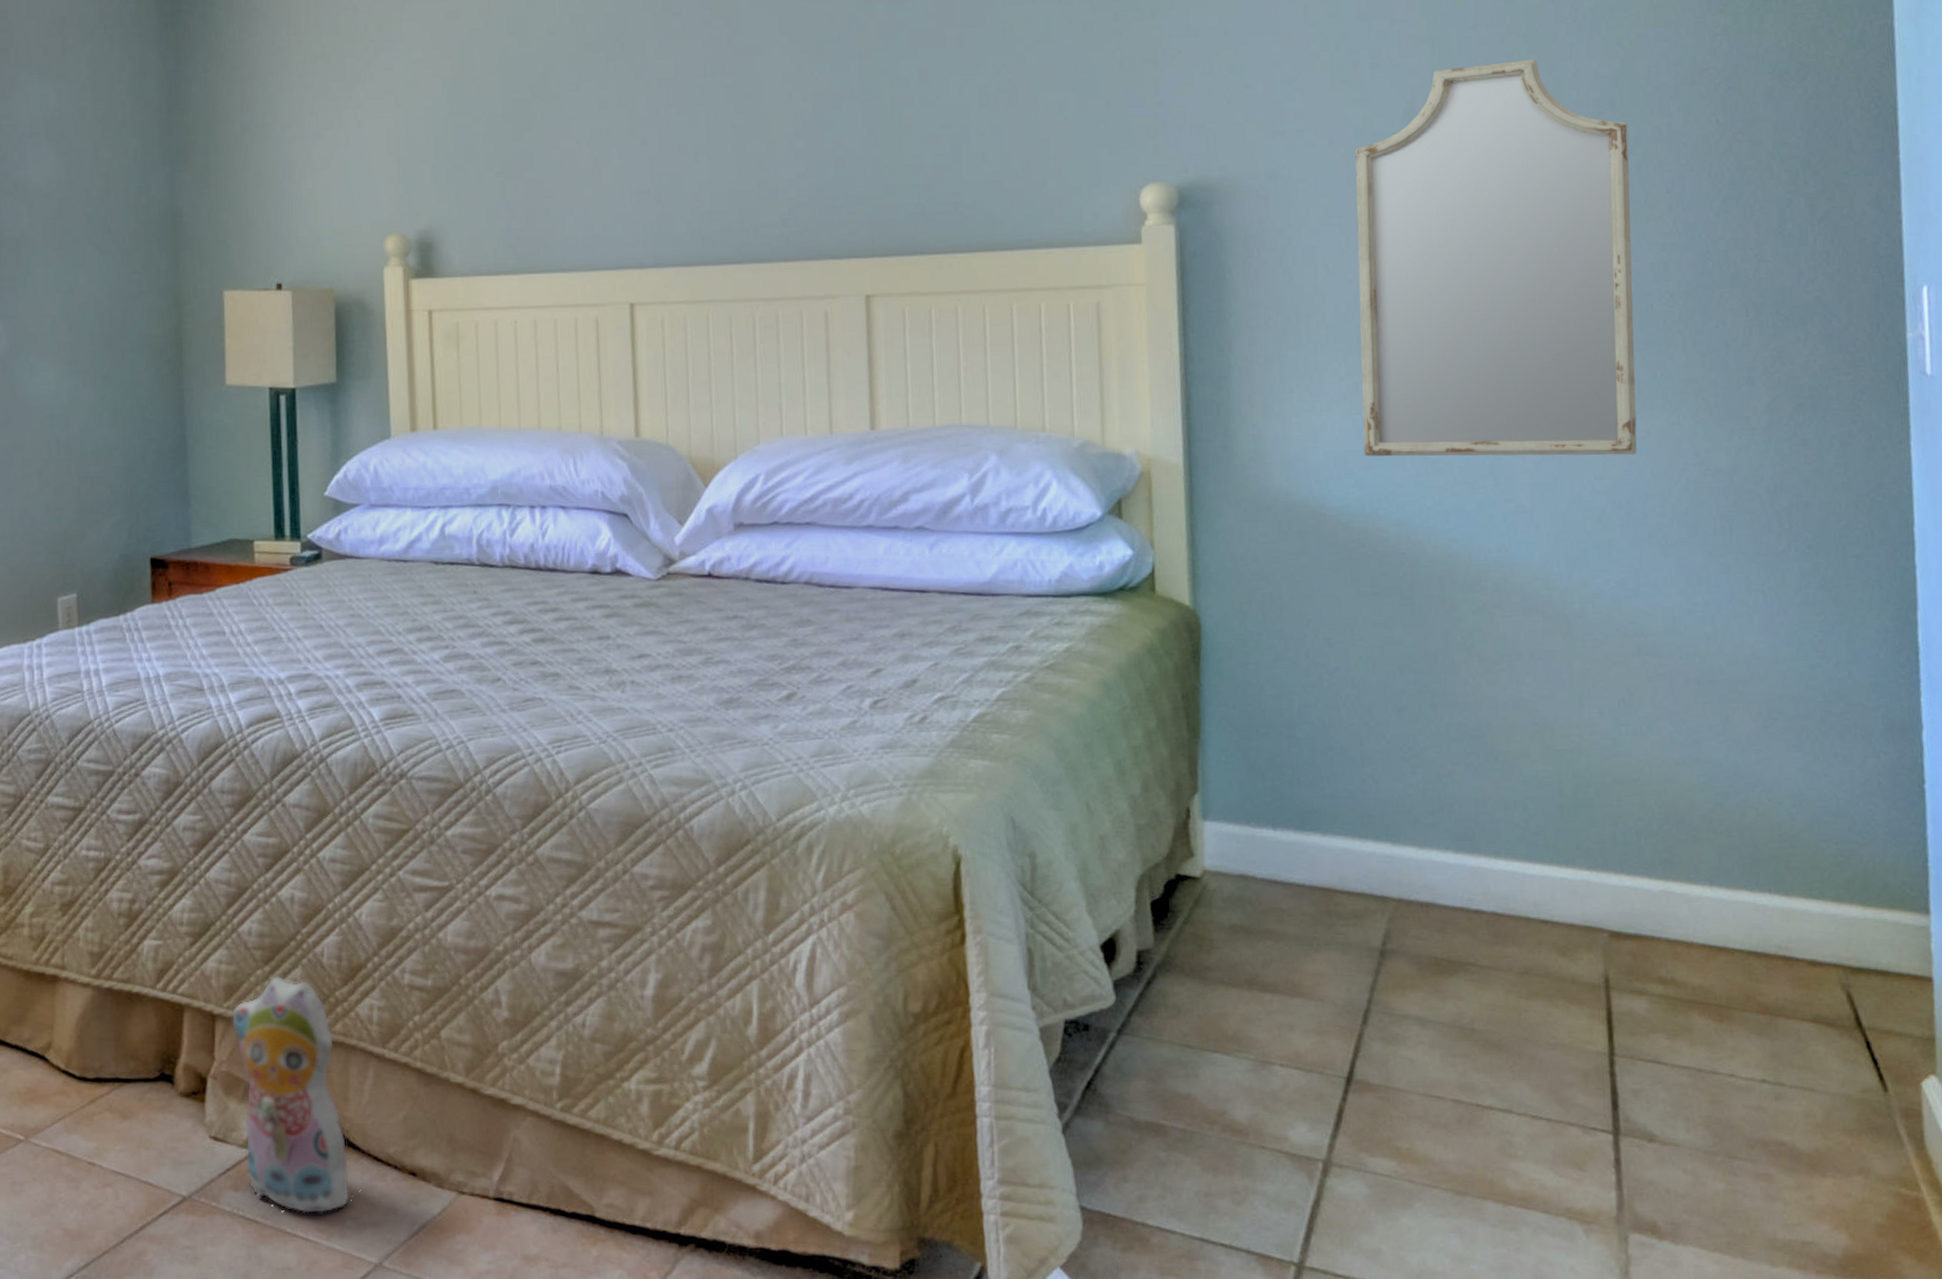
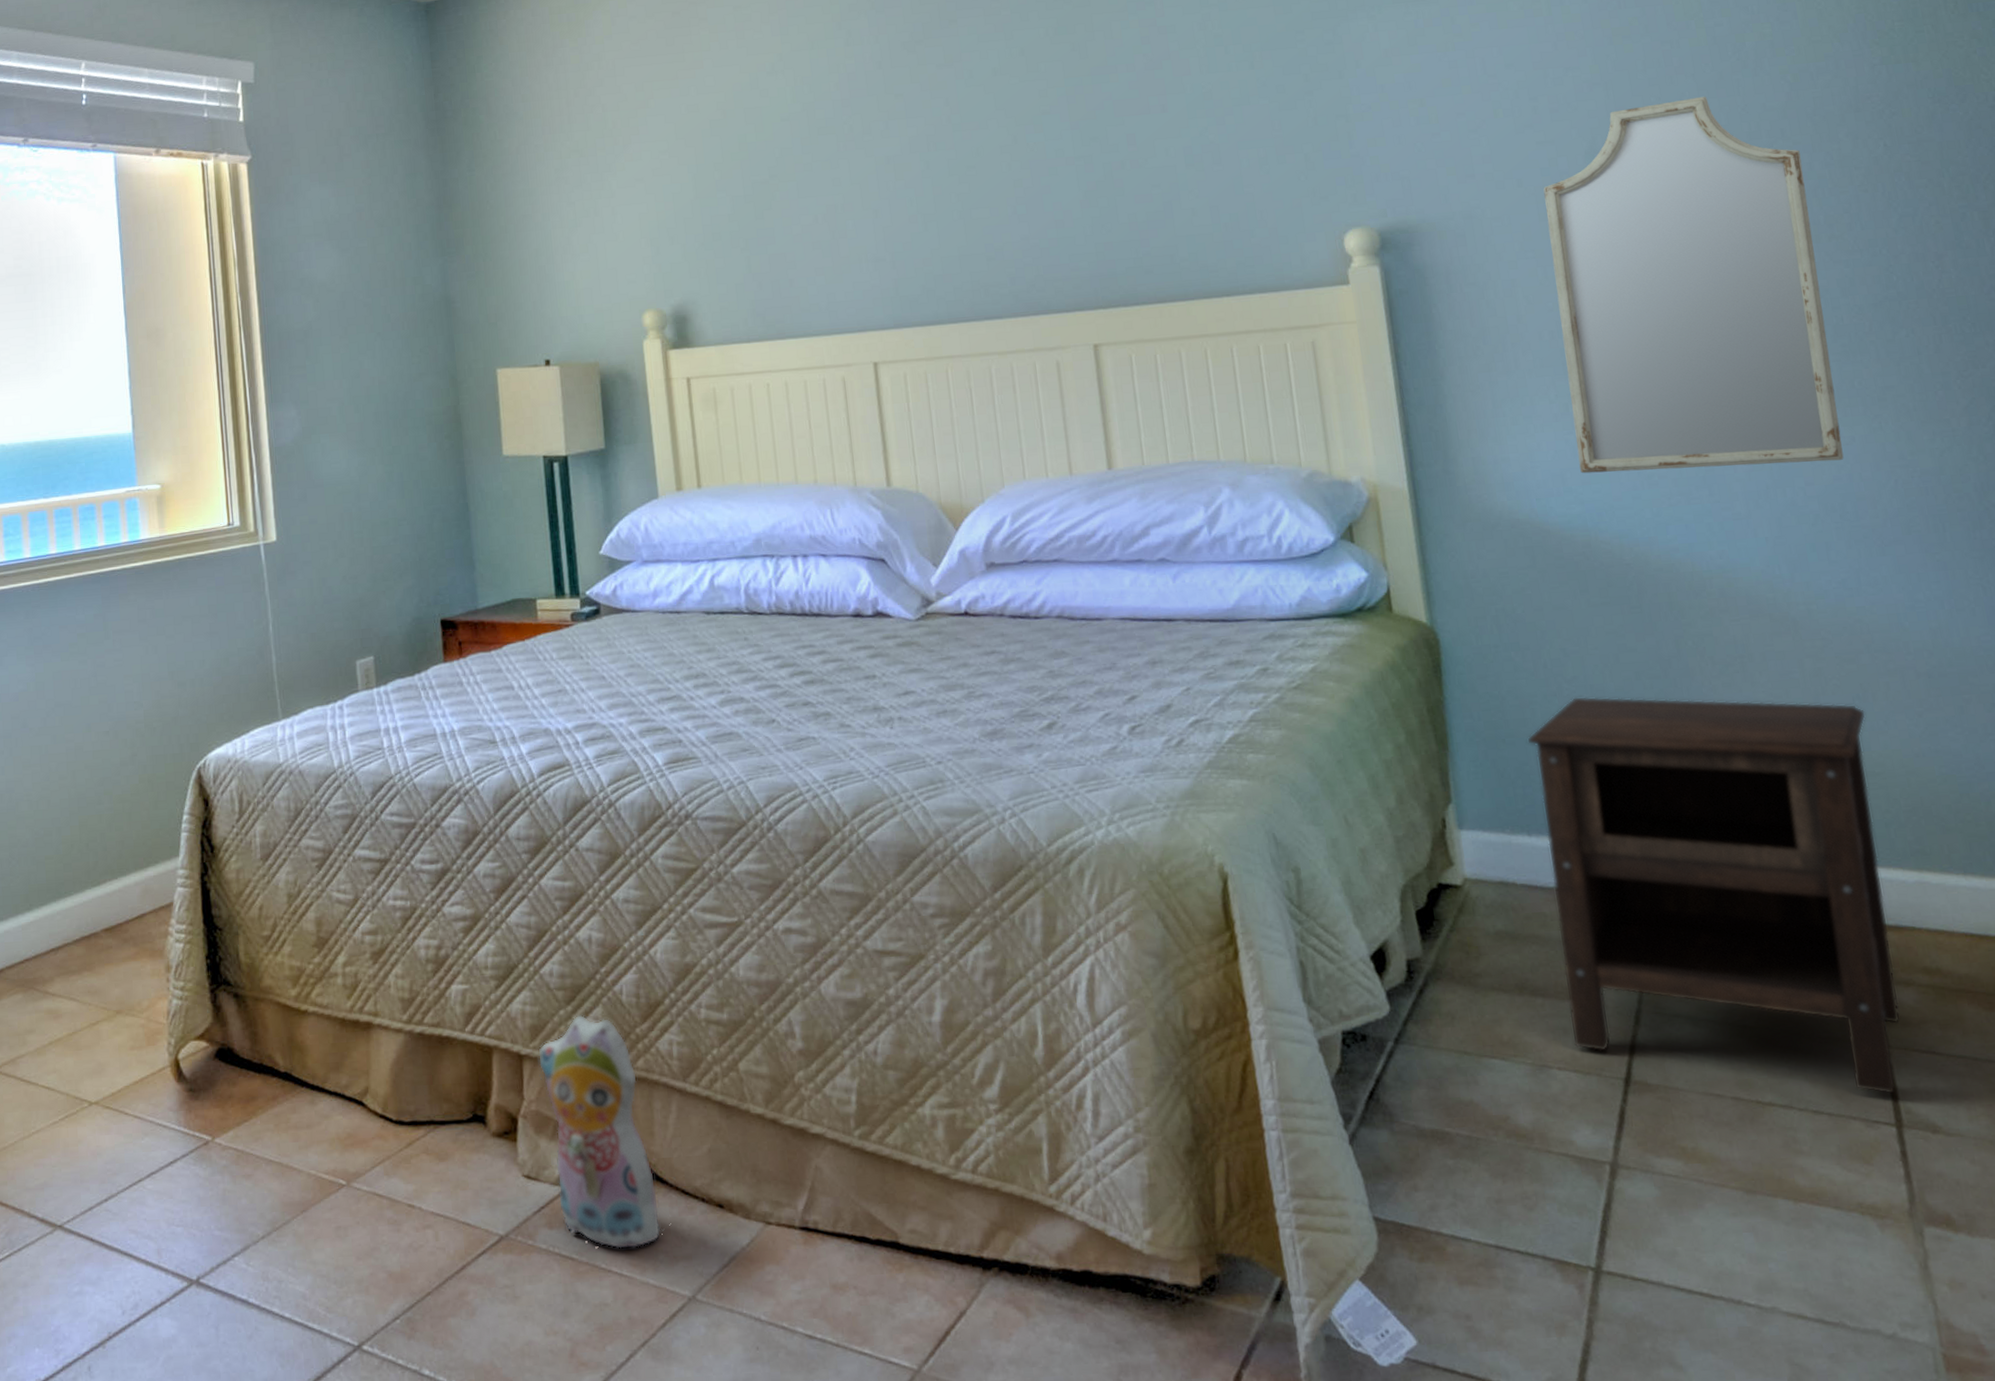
nightstand: none [1283,688,1630,1102] -> present [1528,696,1901,1094]

